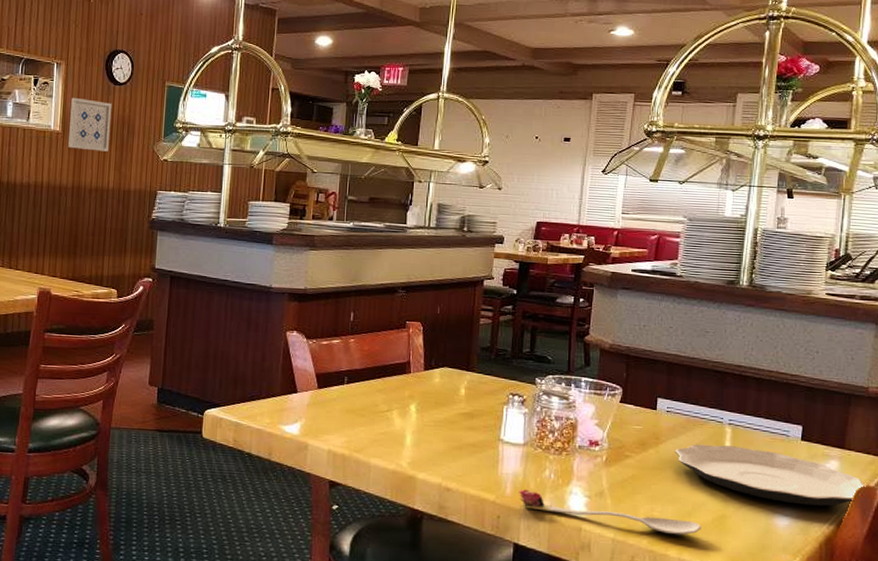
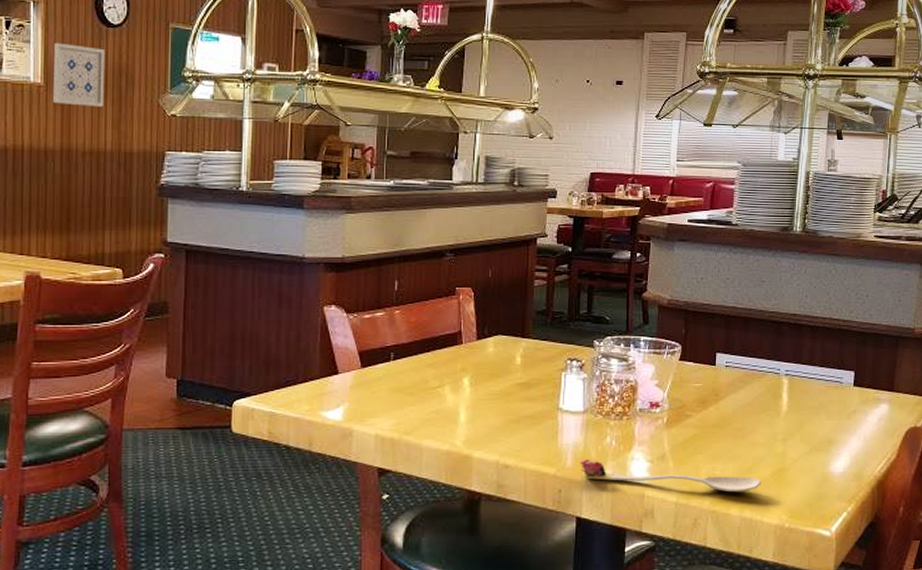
plate: present [675,444,866,506] -> none [734,397,913,451]

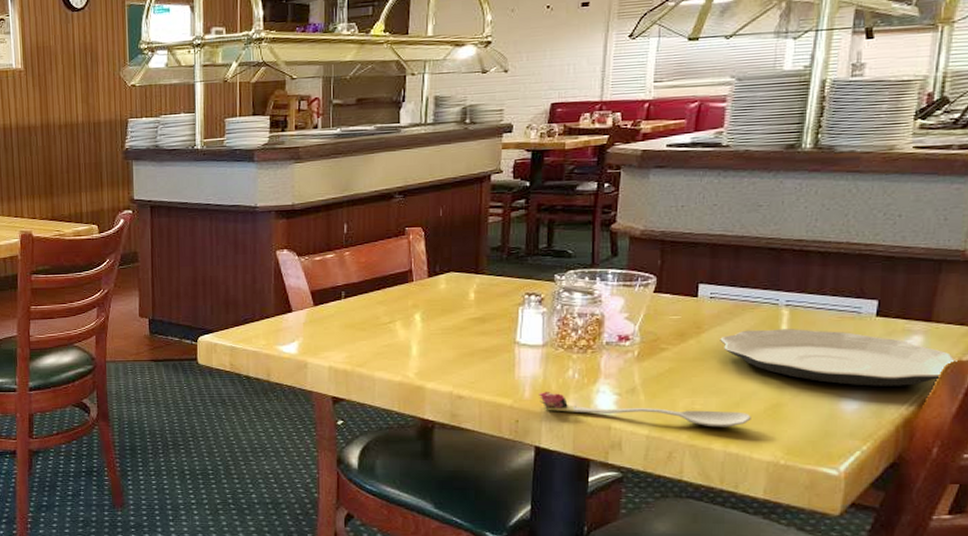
wall art: present [53,42,106,107] -> none [30,30,74,86]
plate: none [734,397,913,451] -> present [720,329,957,386]

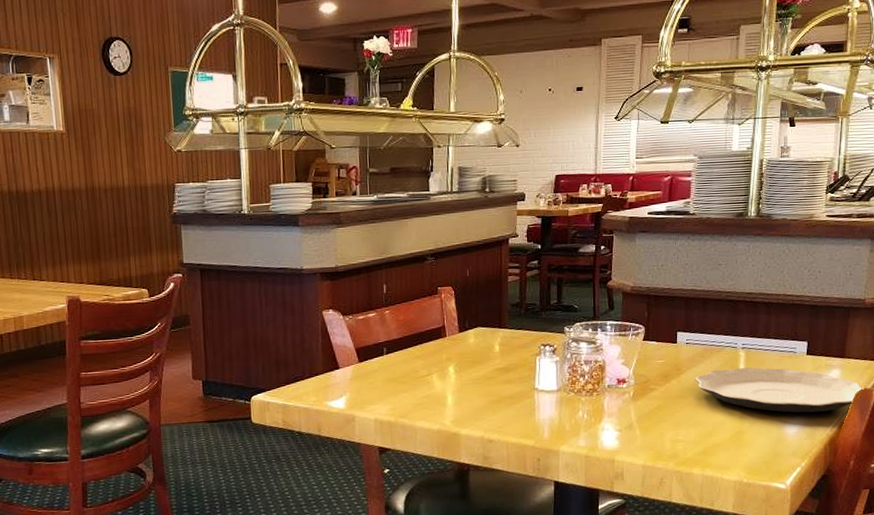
spoon: present [538,392,751,427] -> none [555,432,721,455]

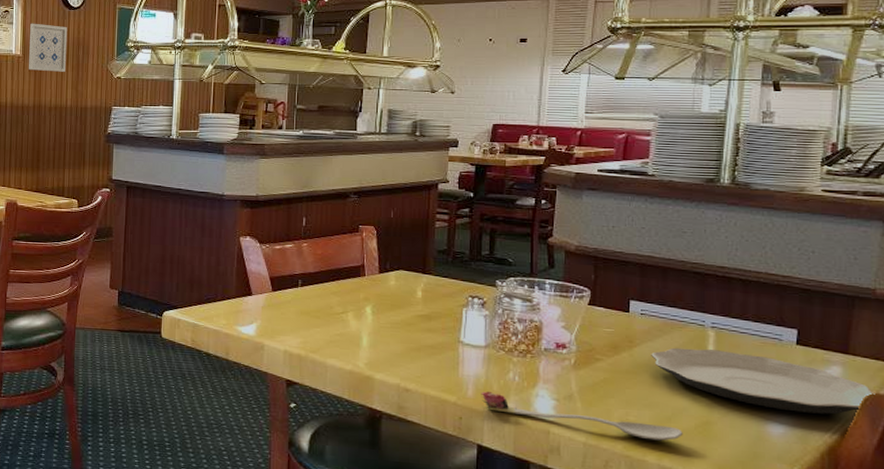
wall art: none [71,93,118,149] -> present [29,23,68,72]
spoon: none [555,432,721,455] -> present [481,391,683,441]

